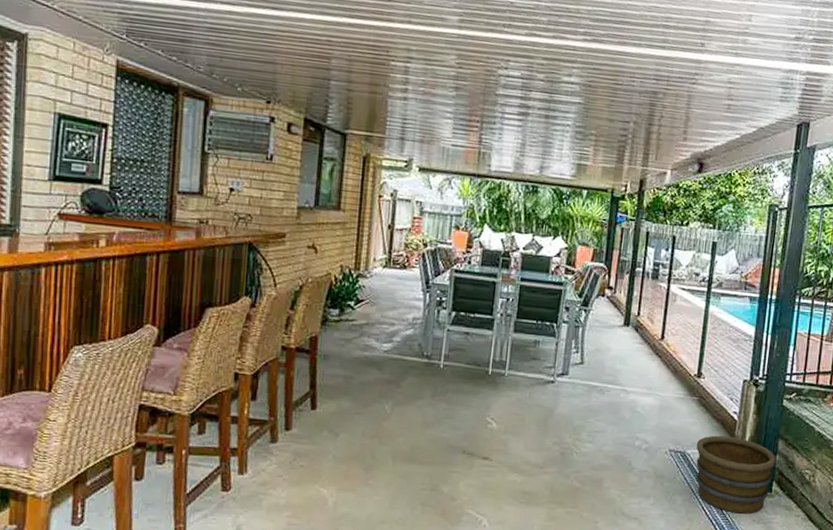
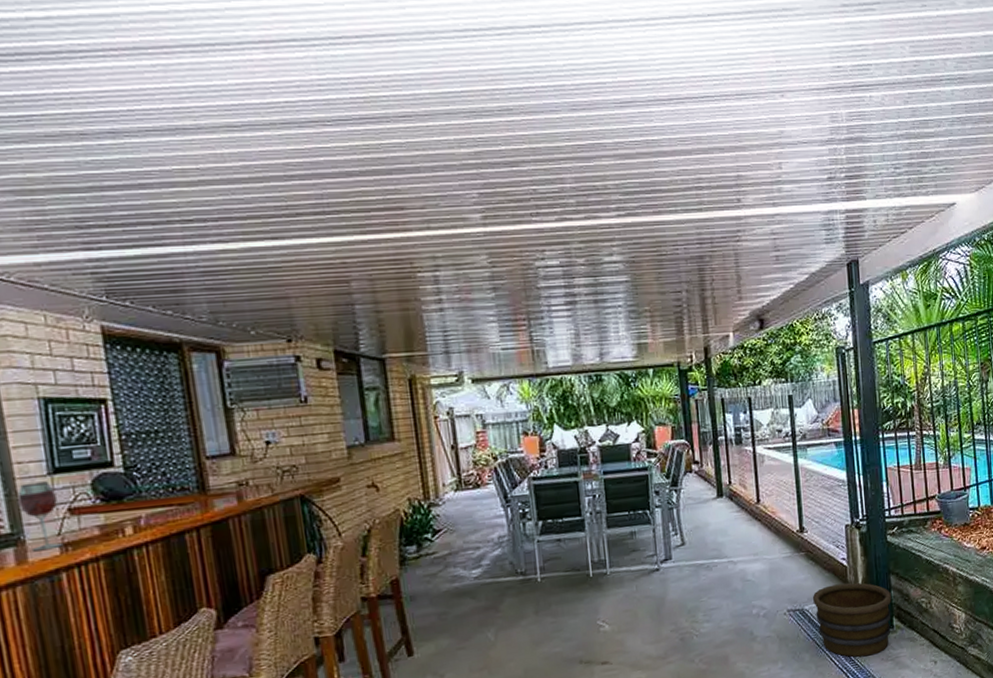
wineglass: none [19,184,51,245] -> present [16,481,64,552]

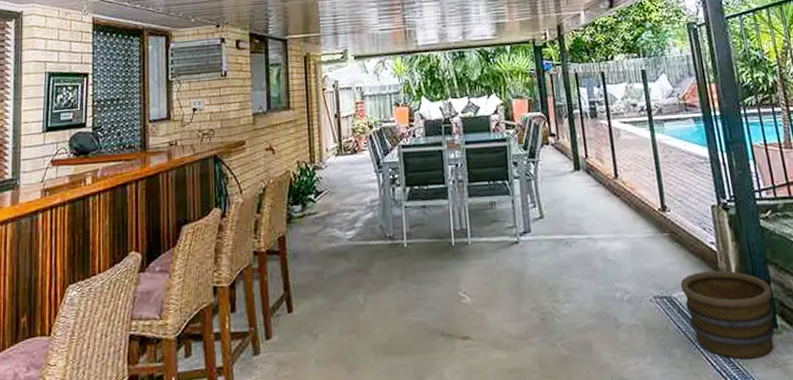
wineglass: present [16,481,64,552] -> none [19,138,45,195]

